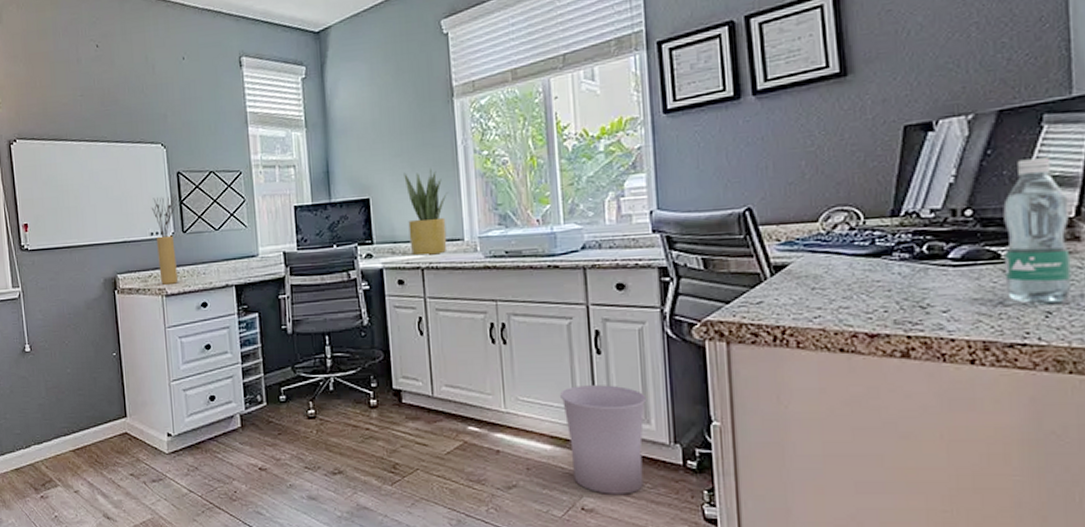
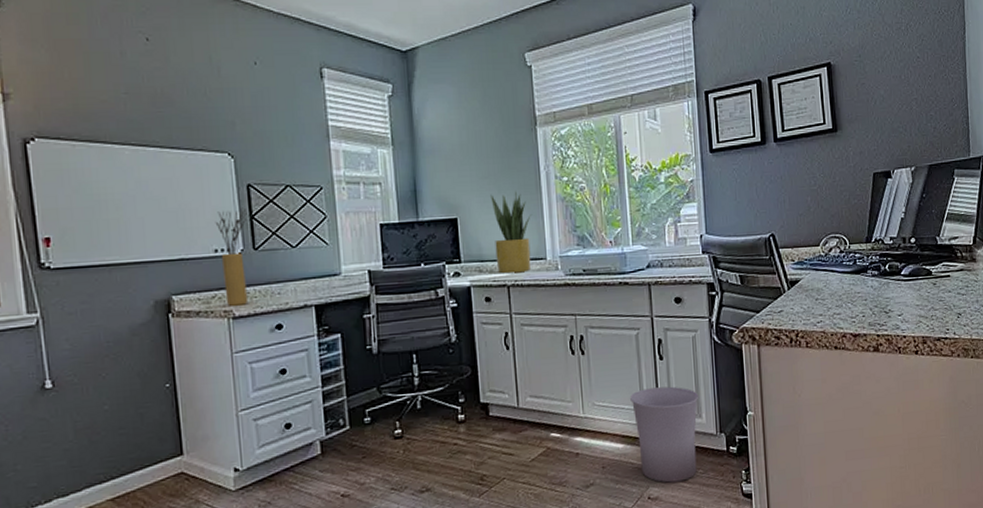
bottle: present [1003,157,1072,304] -> none [933,201,972,308]

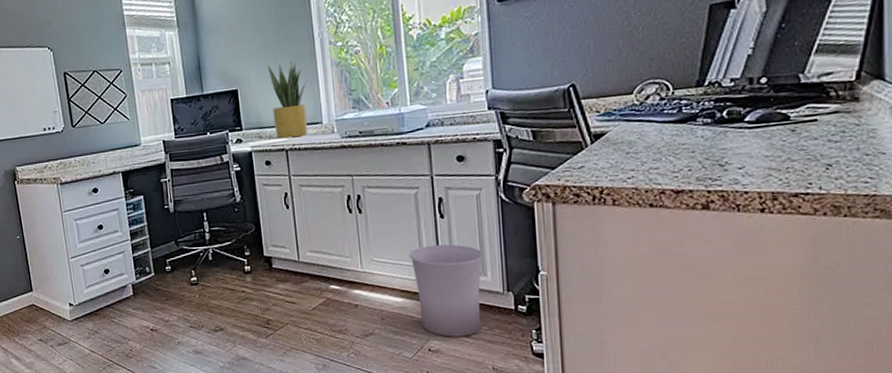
vase: present [215,207,247,306] -> none [42,92,70,174]

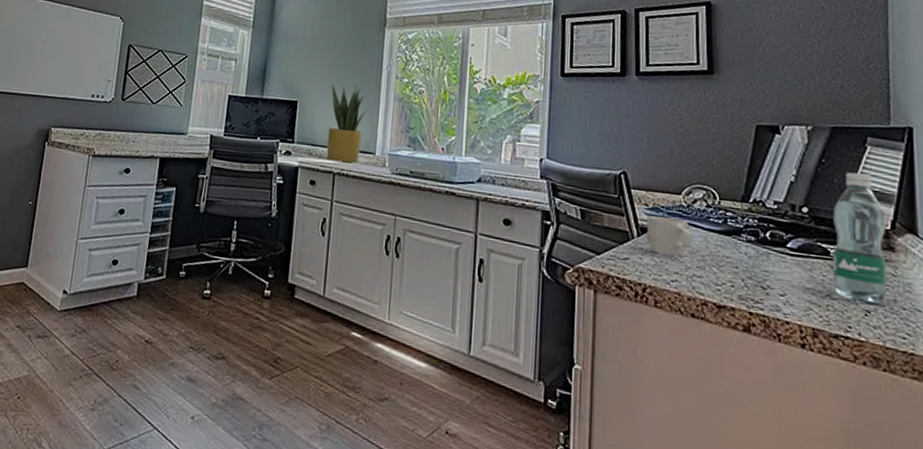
waste bin: present [409,244,484,337] -> none [441,308,519,425]
mug: none [599,118,647,156] -> present [646,216,692,257]
bottle: none [792,28,850,158] -> present [832,172,887,305]

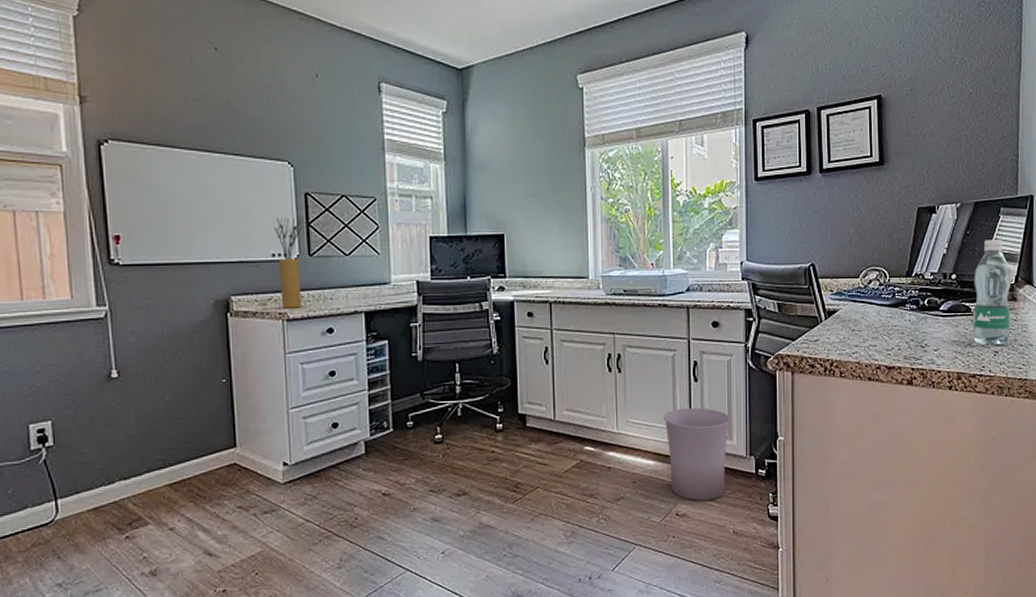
vase: none [91,63,124,146] -> present [273,214,304,309]
planter: present [326,84,367,164] -> none [537,209,576,291]
waste bin: none [441,308,519,425] -> present [664,408,731,501]
mug: present [646,216,692,257] -> none [832,299,868,332]

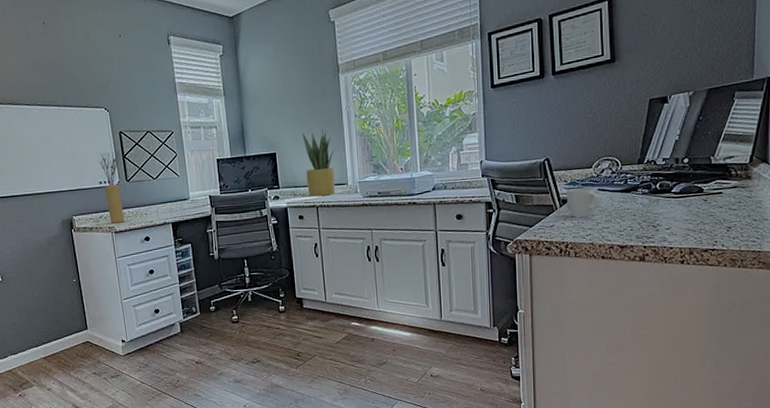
planter: none [537,209,576,291] -> present [302,128,336,197]
waste bin: present [664,408,731,501] -> none [417,288,476,365]
mug: none [832,299,868,332] -> present [566,187,601,217]
bottle: present [972,239,1011,346] -> none [705,122,746,222]

